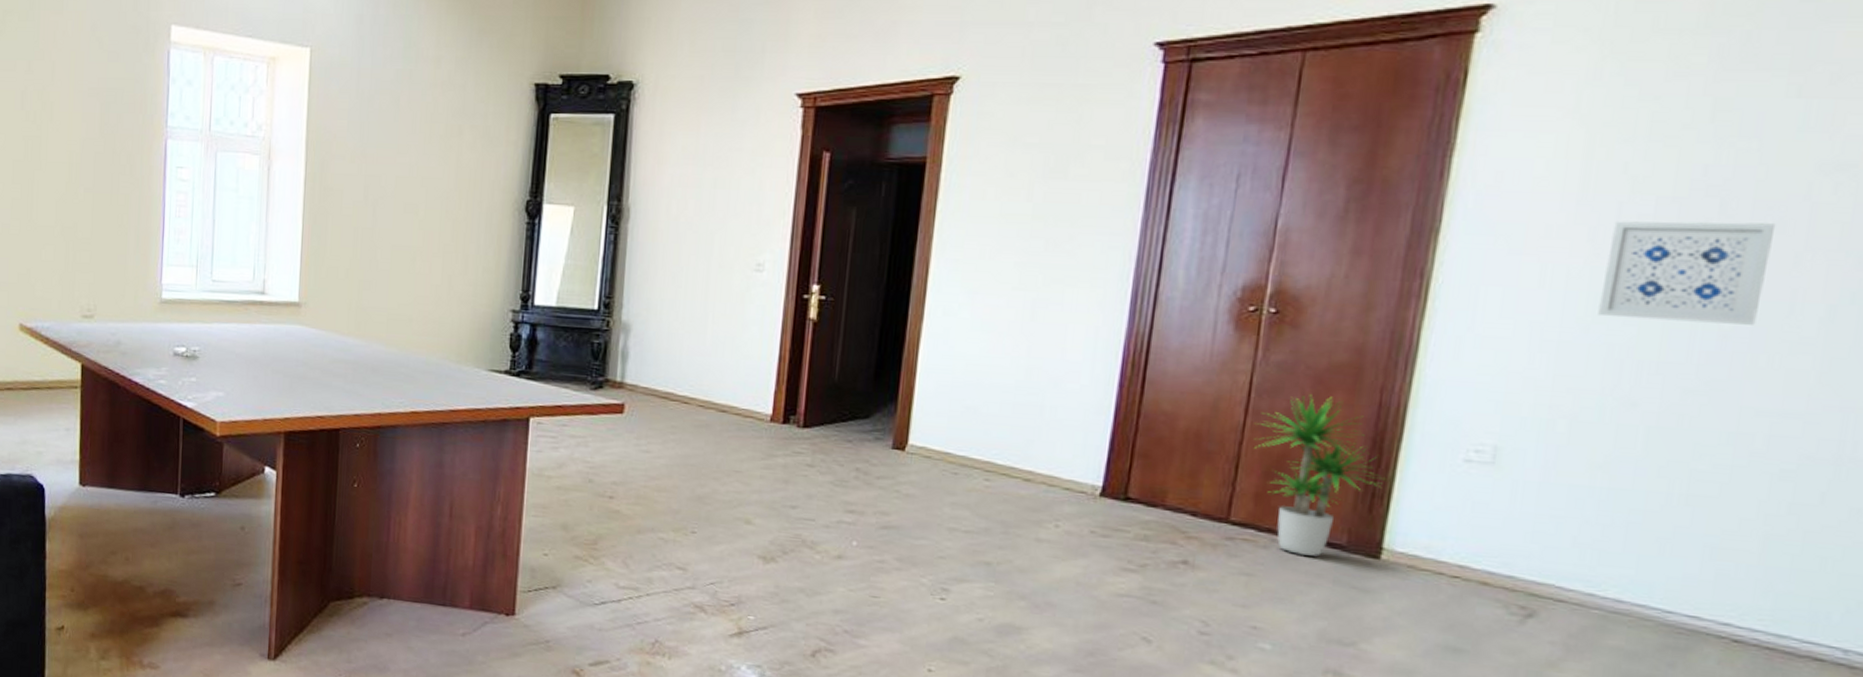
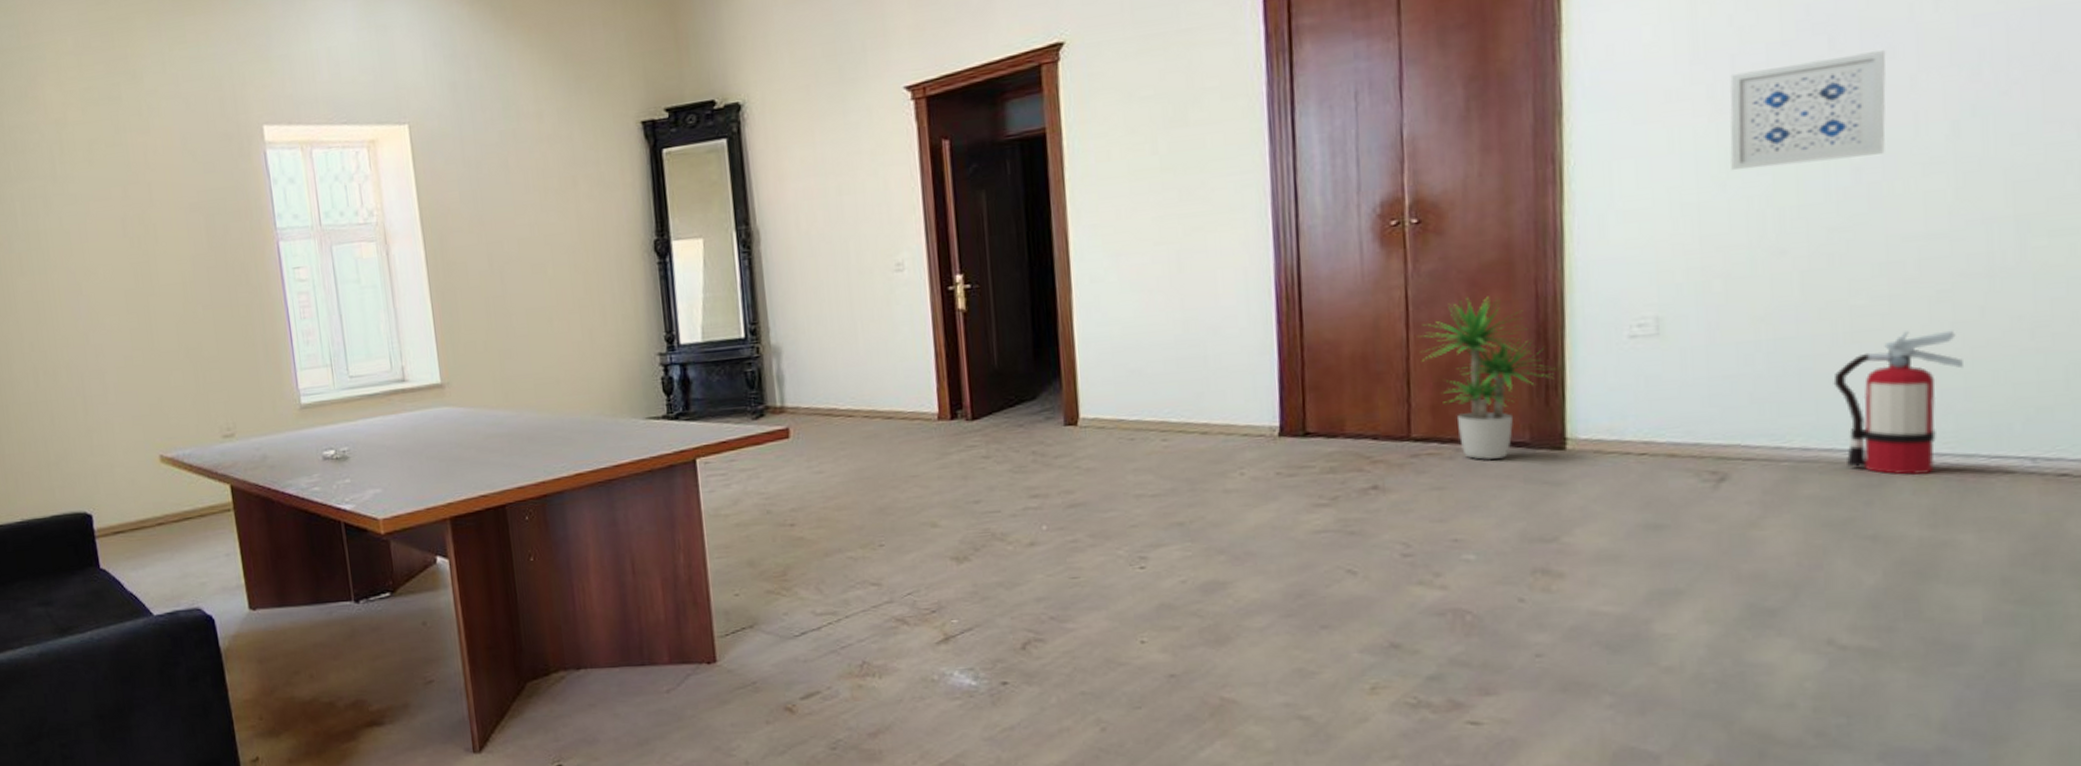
fire extinguisher: none [1657,503,1794,647] -> present [1833,330,1963,475]

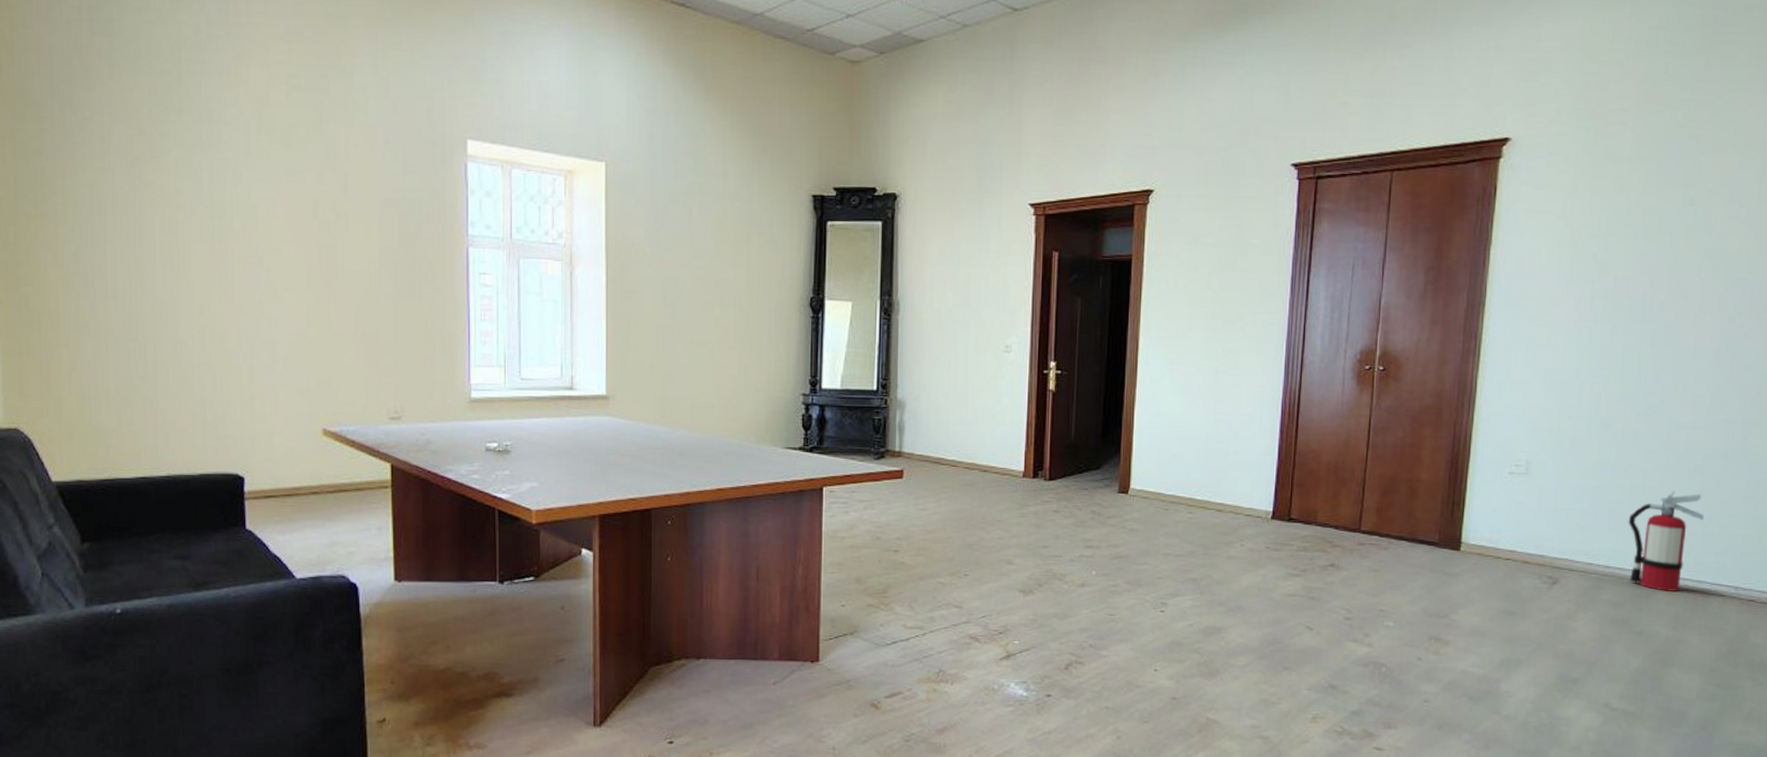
potted plant: present [1420,296,1556,461] -> none [1374,430,1460,553]
wall art: present [1730,50,1886,171] -> none [1584,293,1683,365]

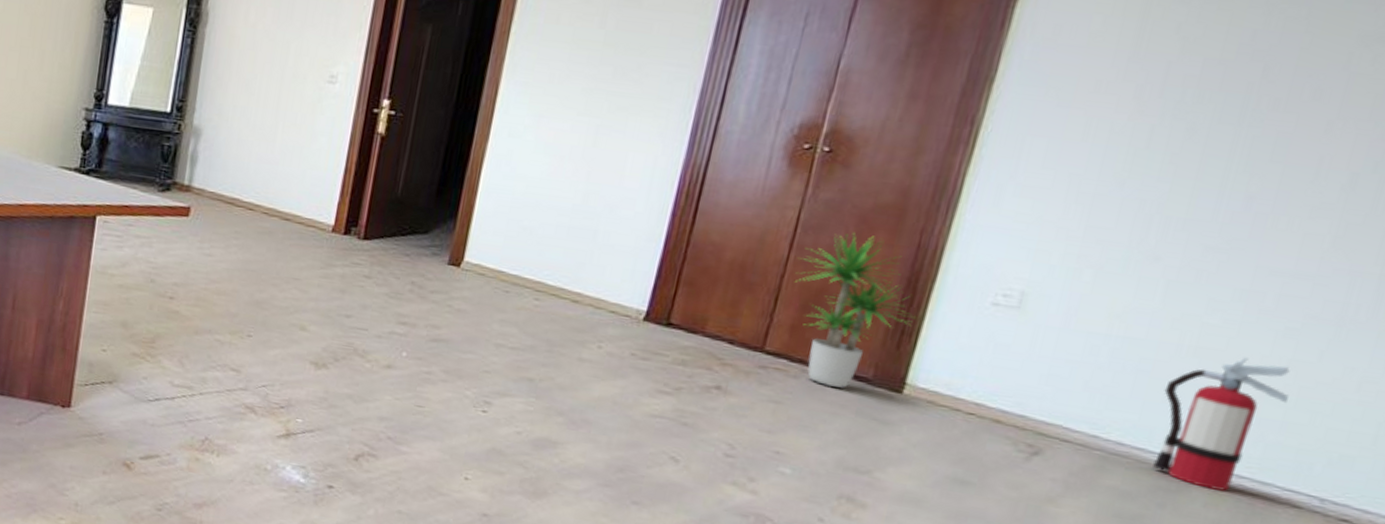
potted plant: none [1374,430,1460,553] -> present [794,231,916,388]

